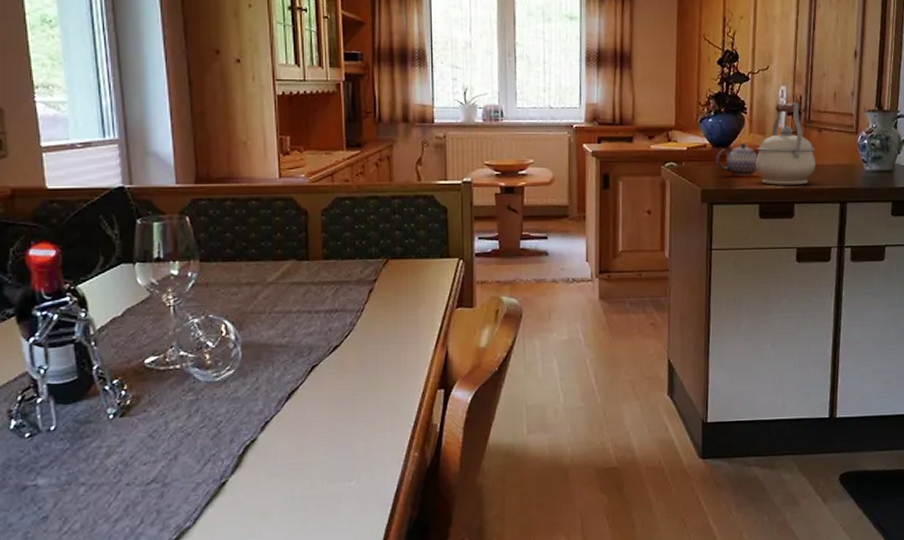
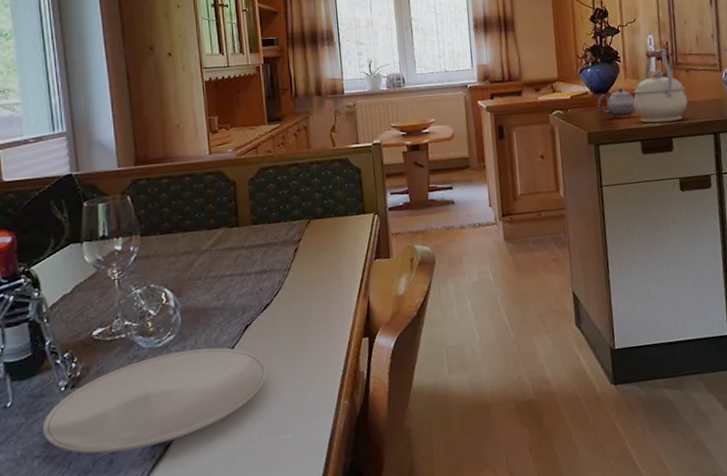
plate: none [89,386,333,486] -> present [43,347,268,454]

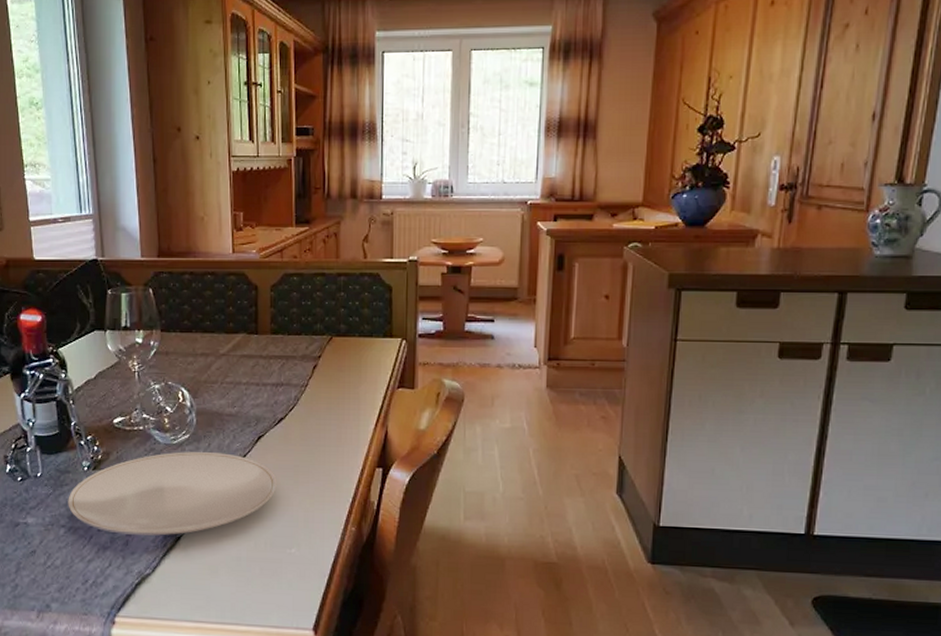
teapot: present [597,87,635,119] -> none [688,221,739,260]
kettle: present [633,48,688,123] -> none [736,175,812,271]

